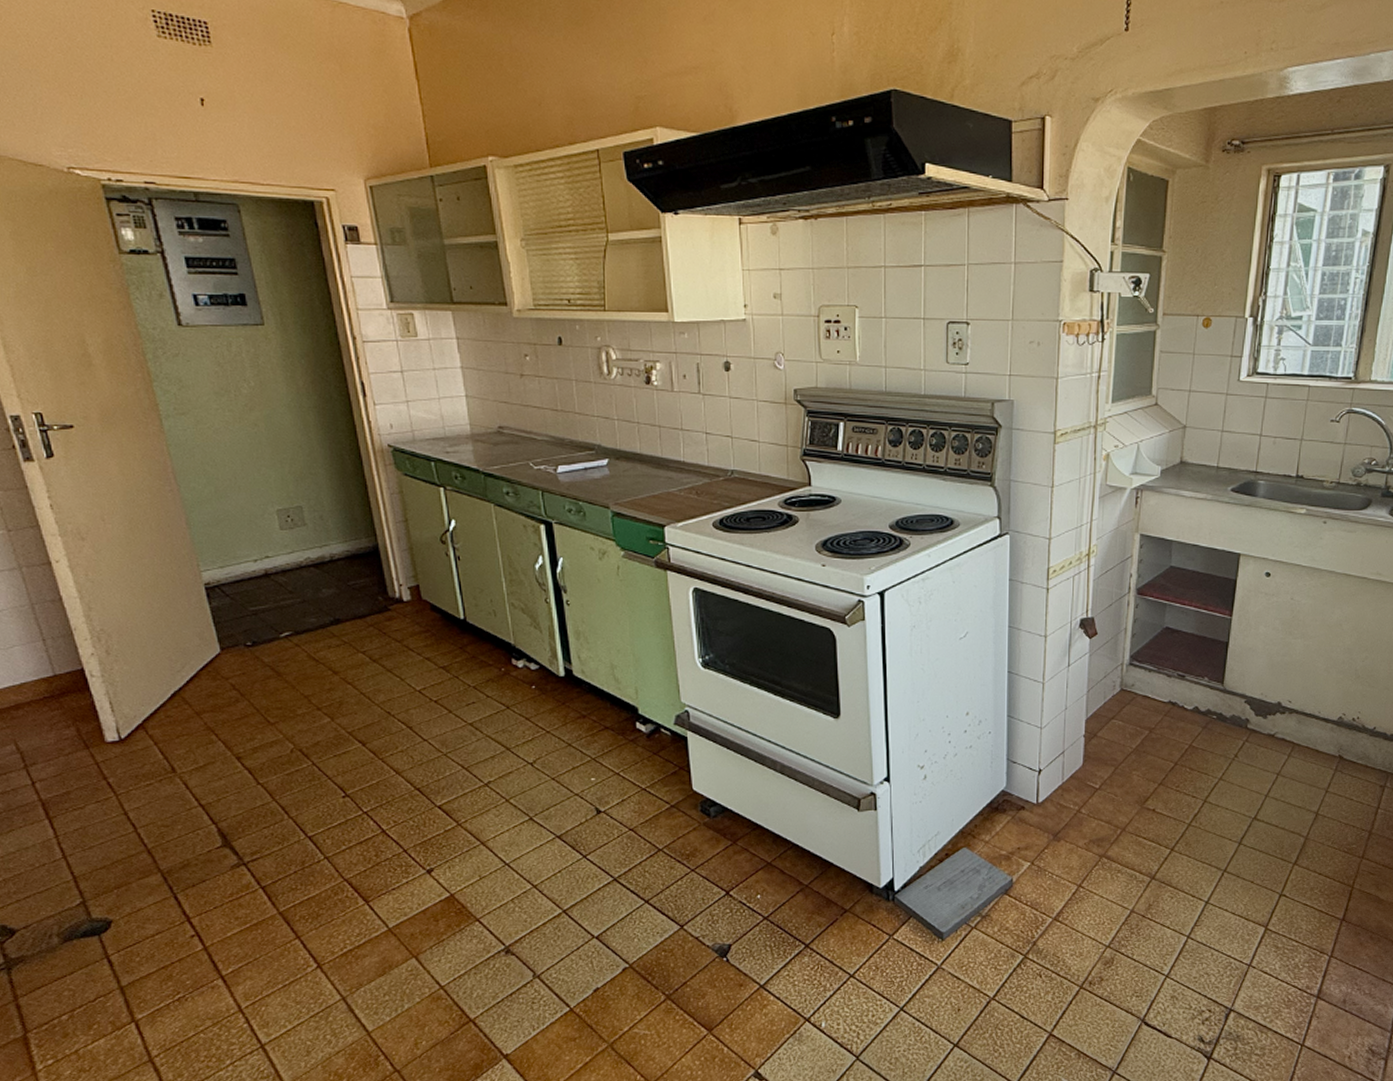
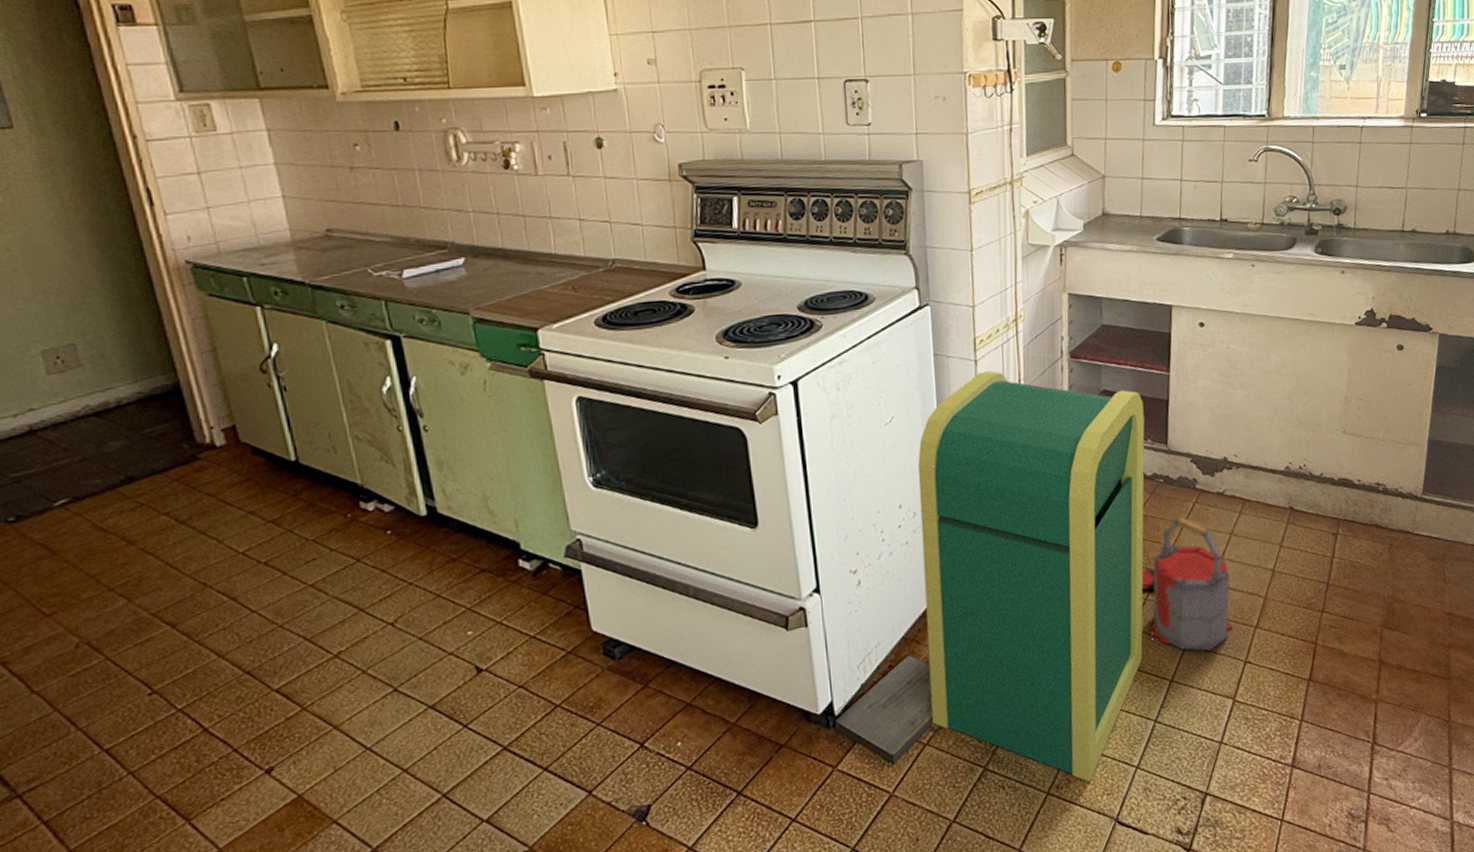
trash can: none [981,599,1204,983] -> present [918,371,1145,782]
bucket: none [1186,753,1274,880] -> present [1141,516,1233,651]

